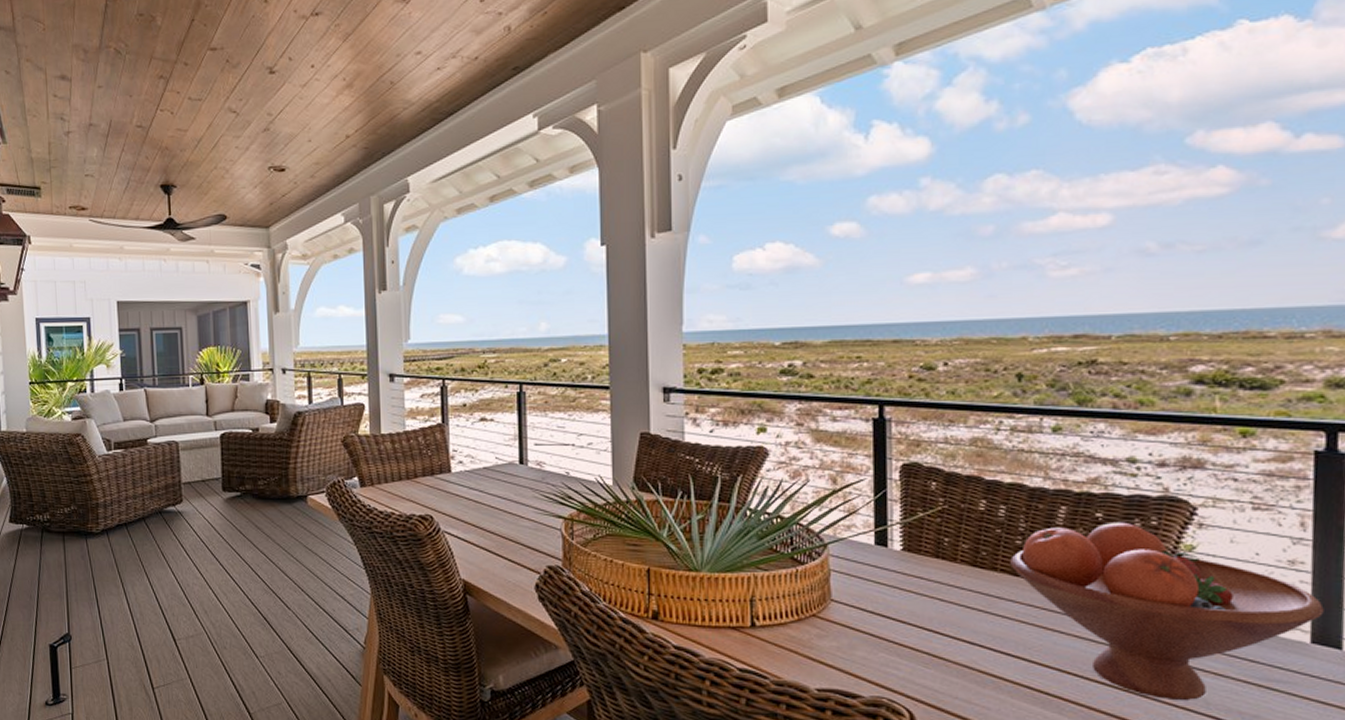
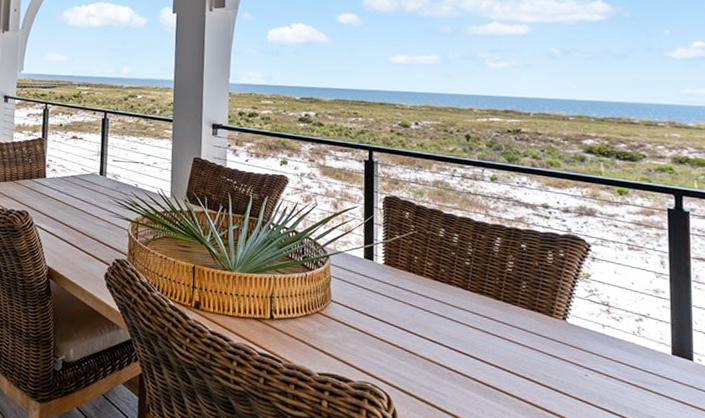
fruit bowl: present [1010,521,1324,700] -> none [462,252,679,396]

